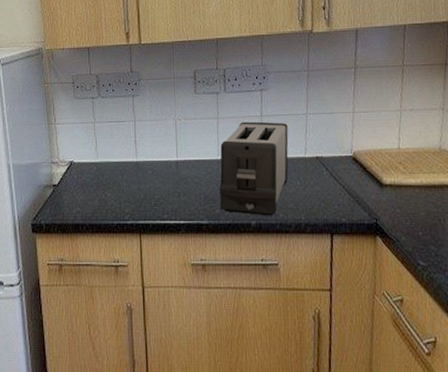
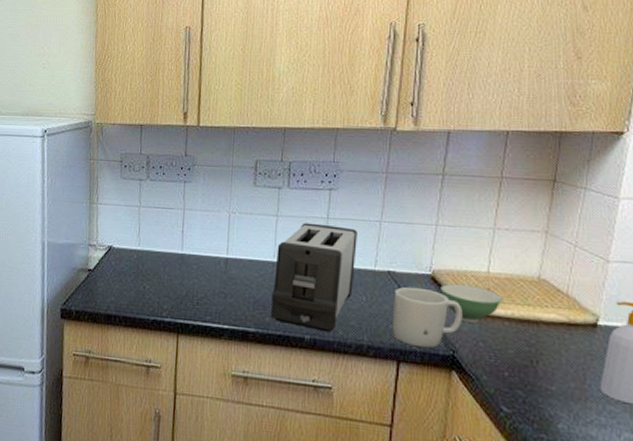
mug: none [323,168,382,220] -> present [392,286,463,348]
bowl: none [361,161,413,194] -> present [440,283,503,324]

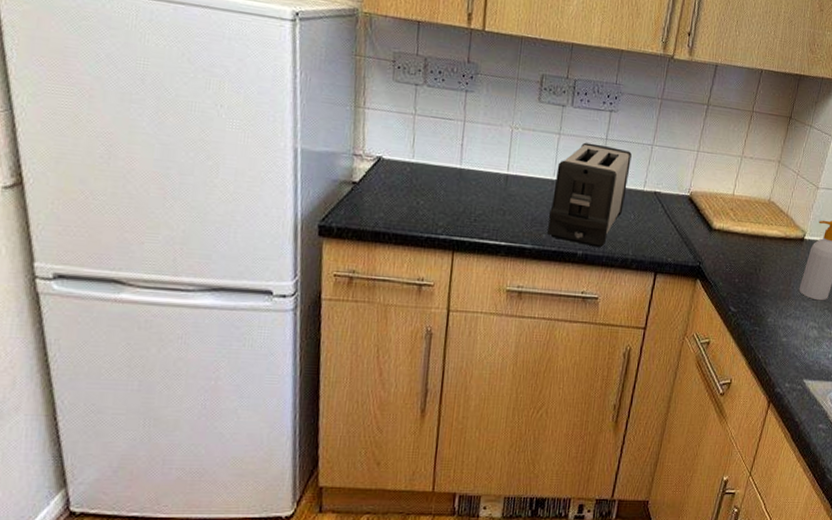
mug: present [392,286,463,348] -> none [653,206,710,261]
bowl: present [440,283,503,324] -> none [695,203,742,239]

